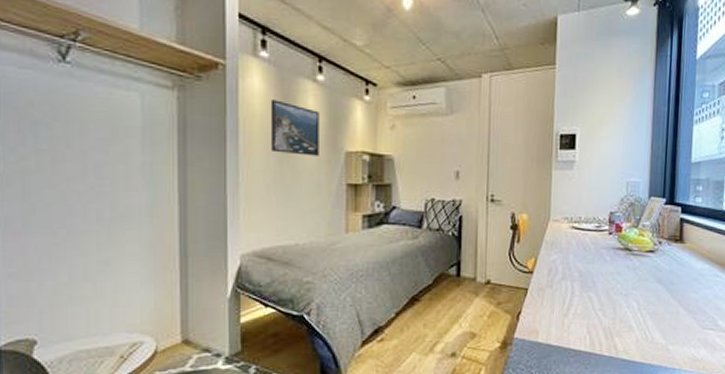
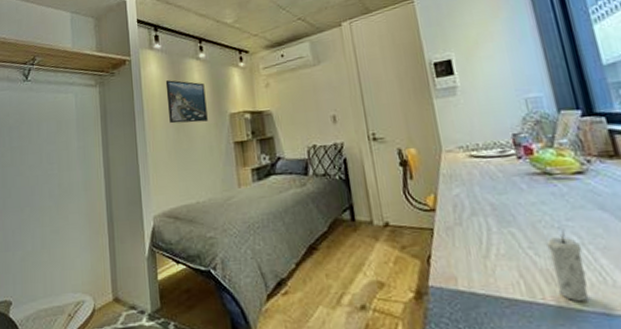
candle: none [613,297,638,354] -> present [546,230,589,302]

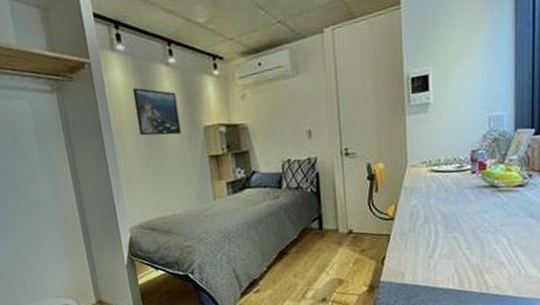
candle: present [546,230,589,302] -> none [481,234,508,289]

